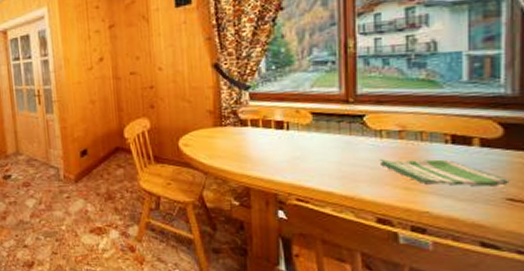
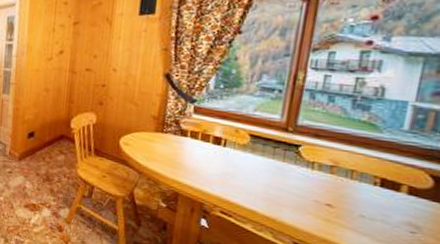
dish towel: present [379,159,510,187] -> none [306,189,430,234]

